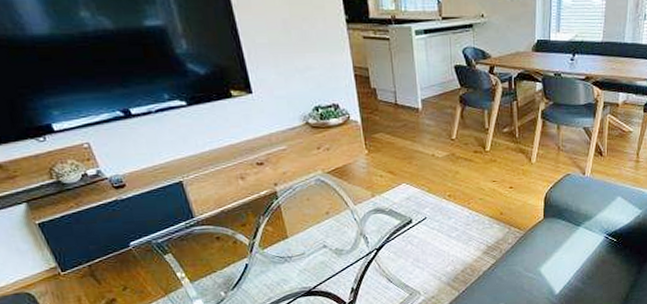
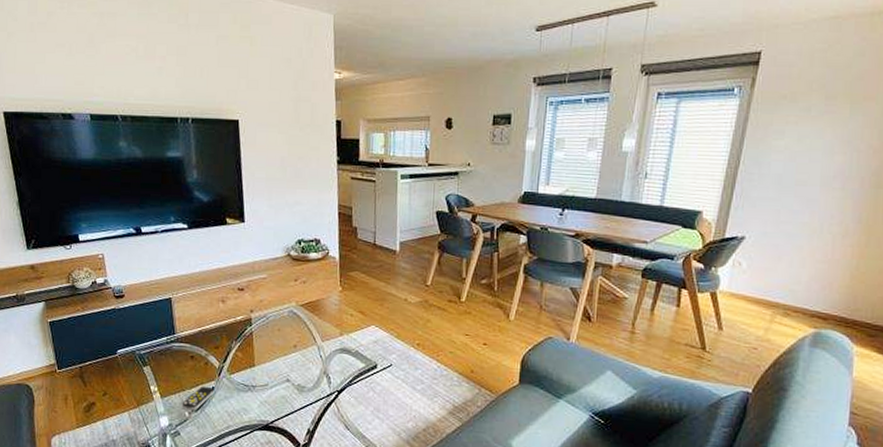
remote control: none [215,264,249,290] -> present [182,386,215,411]

